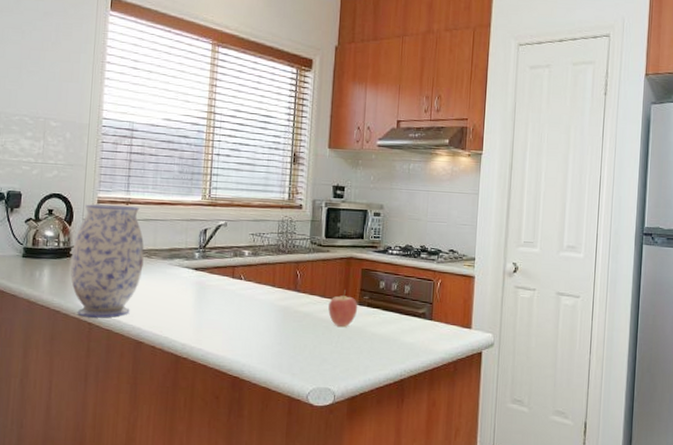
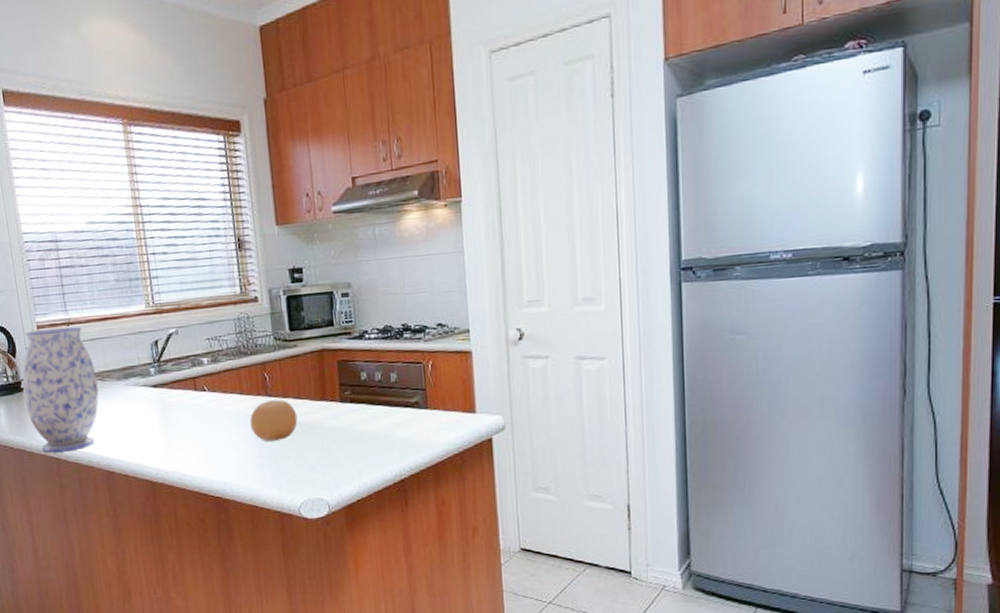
fruit: none [276,295,320,332] -> present [250,400,298,442]
fruit: present [328,290,358,328] -> none [306,387,340,430]

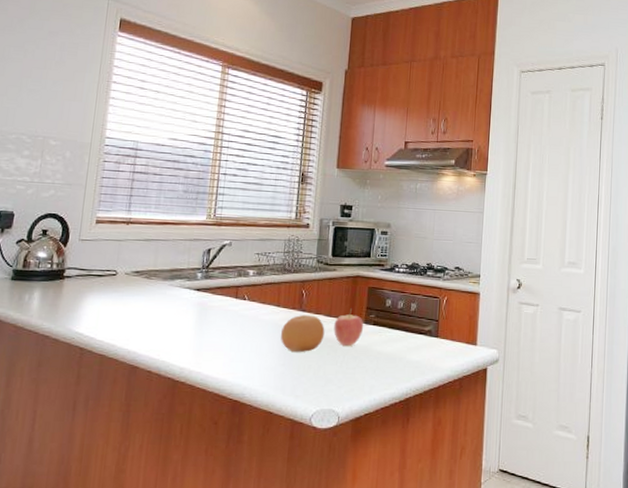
vase: present [22,327,99,453] -> none [63,224,144,343]
fruit: none [306,387,340,430] -> present [334,308,364,347]

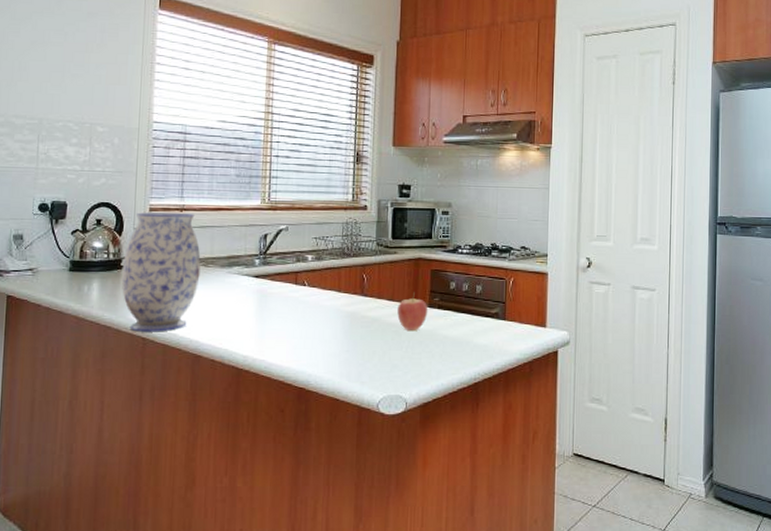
vase: none [63,224,144,343] -> present [121,212,201,332]
fruit: present [280,315,325,353] -> none [342,300,388,339]

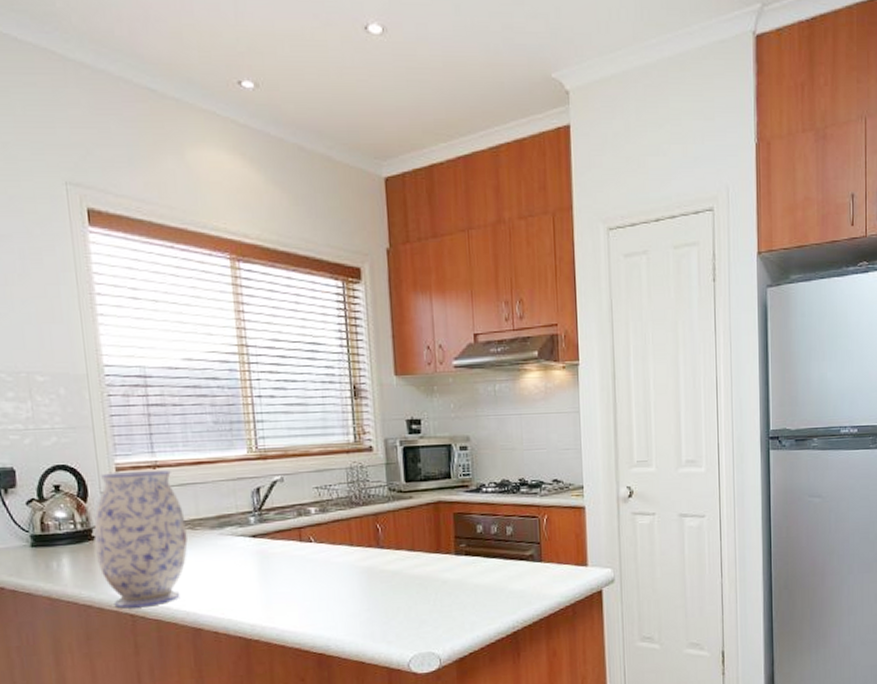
fruit: present [397,292,428,332] -> none [420,539,455,583]

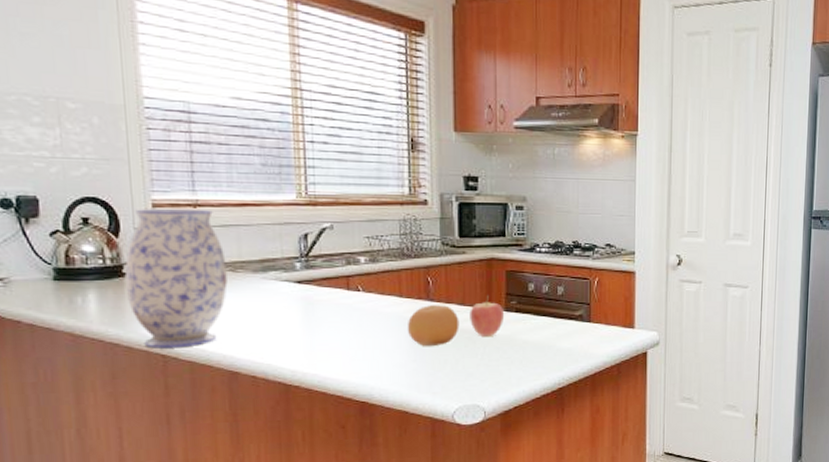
fruit: none [359,552,411,595] -> present [407,305,460,347]
fruit: none [420,539,455,583] -> present [470,295,505,338]

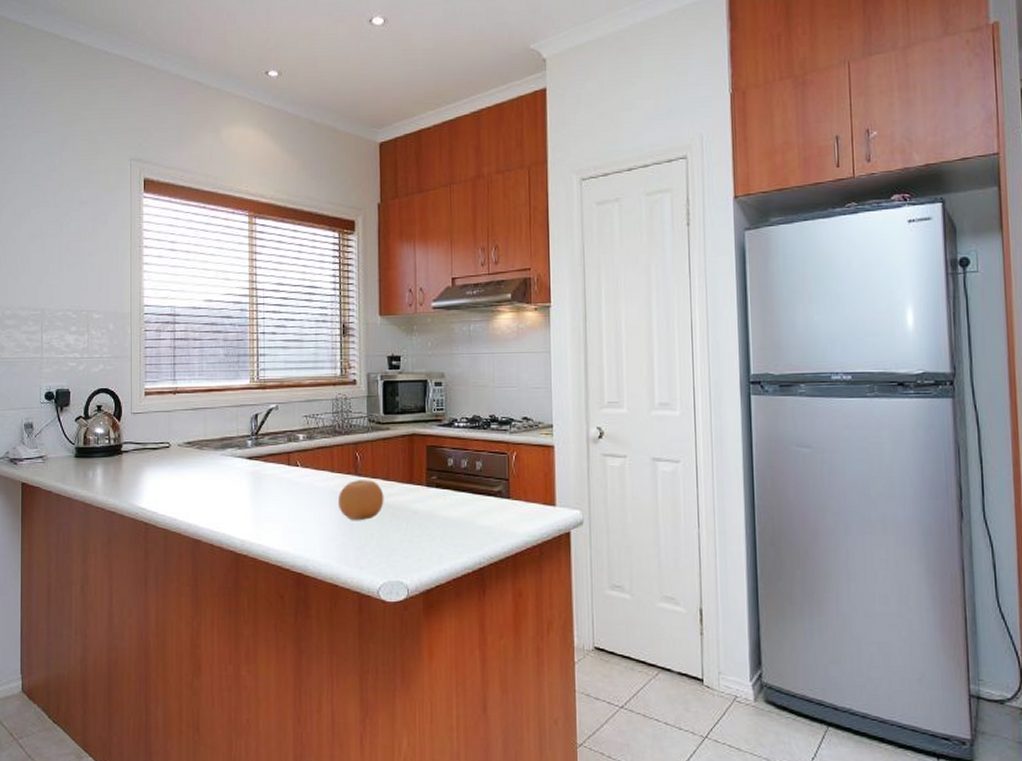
vase: present [124,209,228,349] -> none [122,396,195,517]
fruit: present [470,295,505,338] -> none [393,470,426,513]

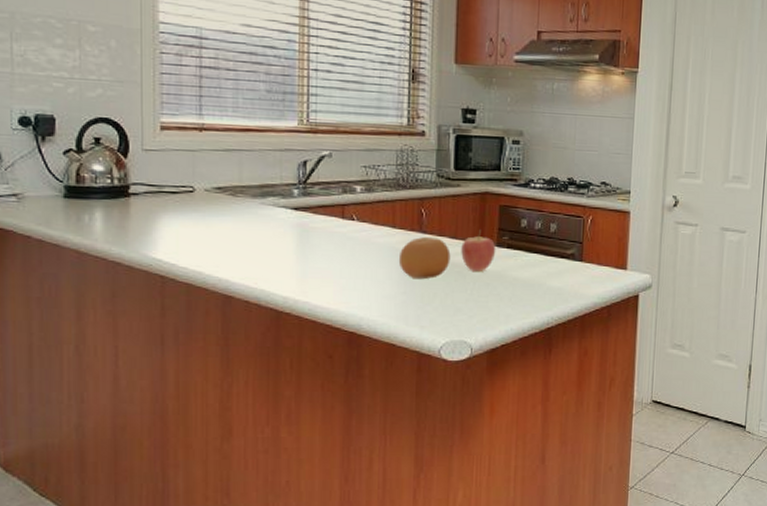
fruit: none [393,470,426,513] -> present [461,229,496,273]

